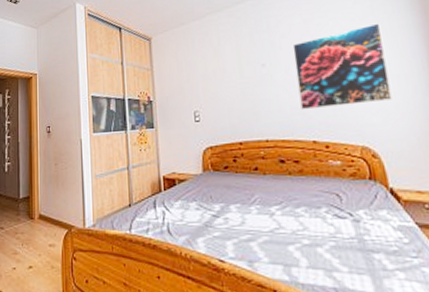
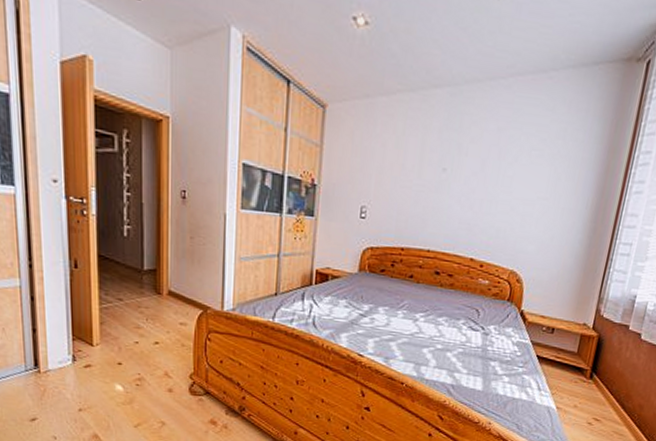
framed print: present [292,23,392,110] -> none [469,149,567,232]

